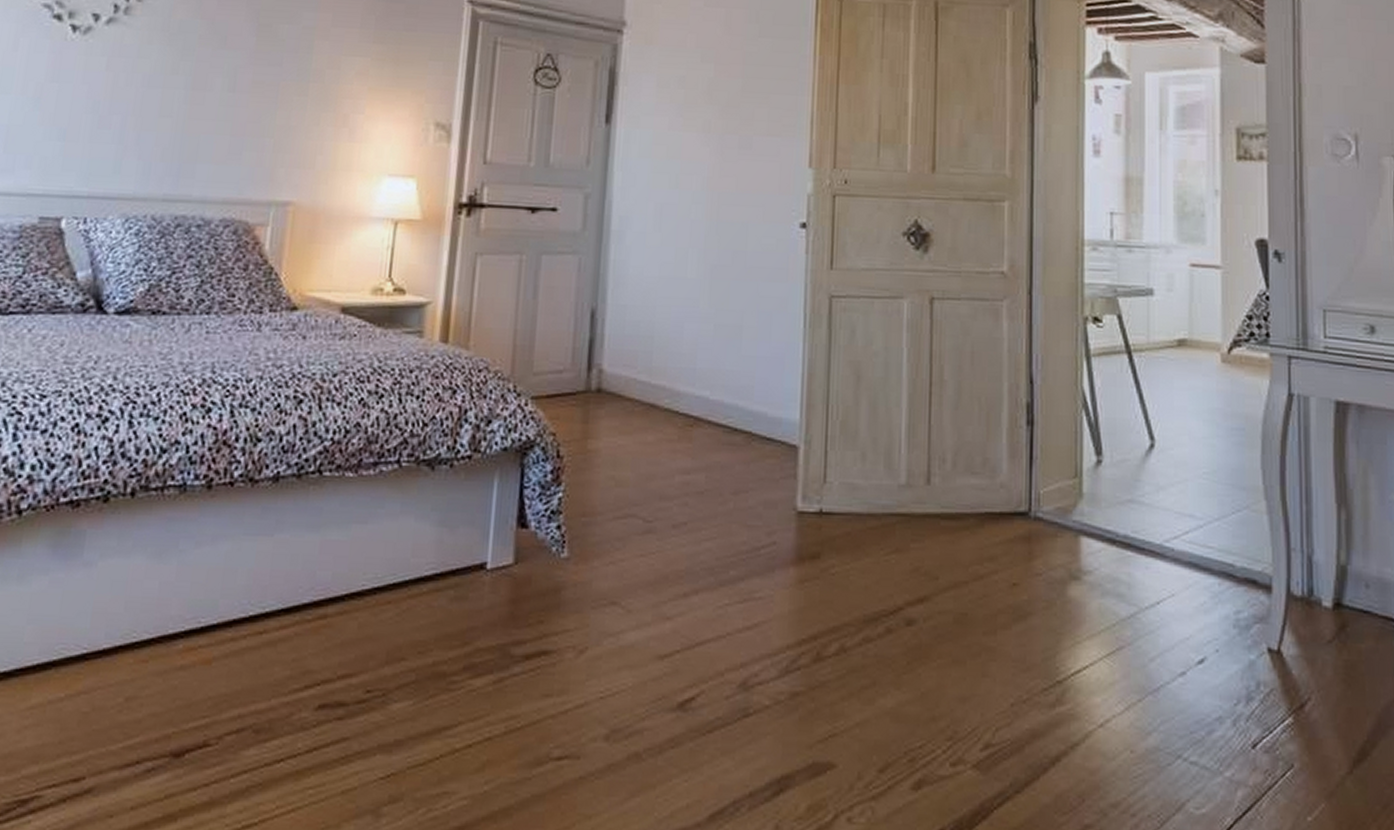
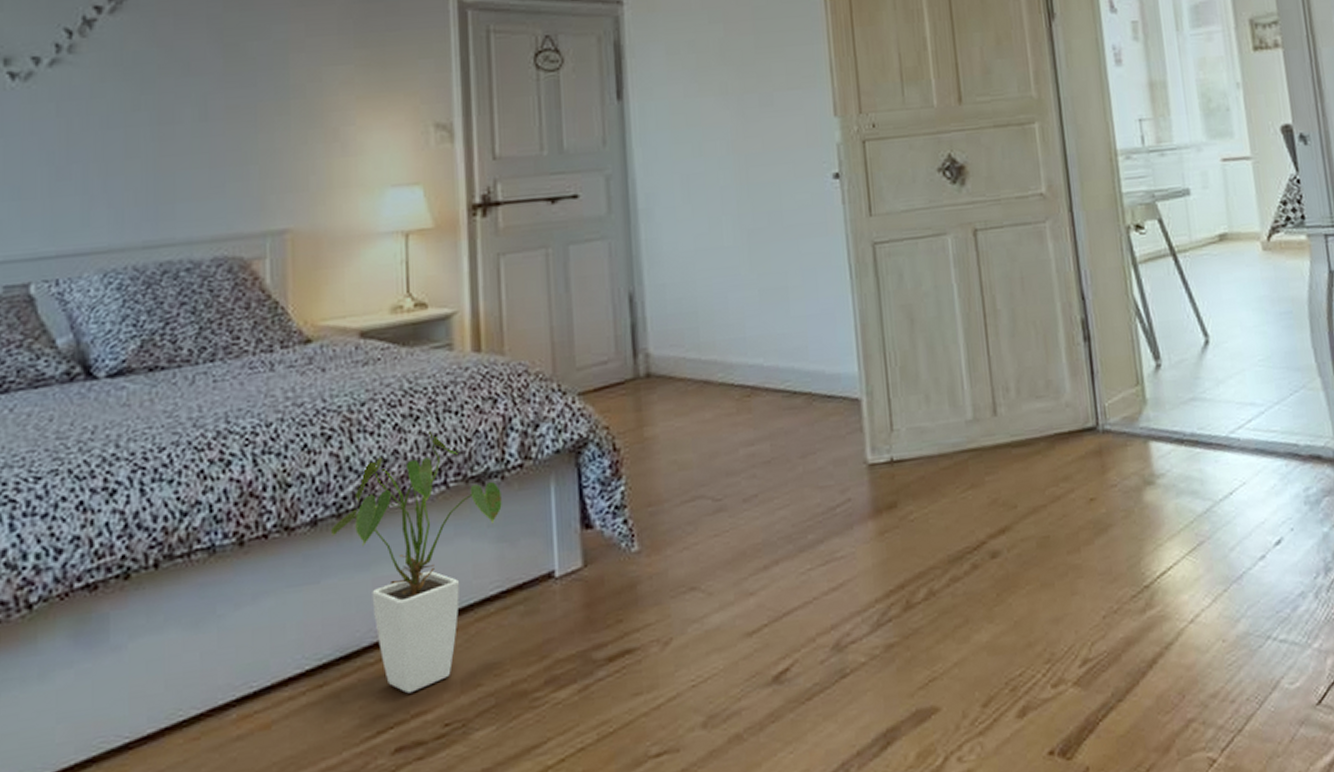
house plant: none [289,409,448,655] -> present [330,430,502,694]

